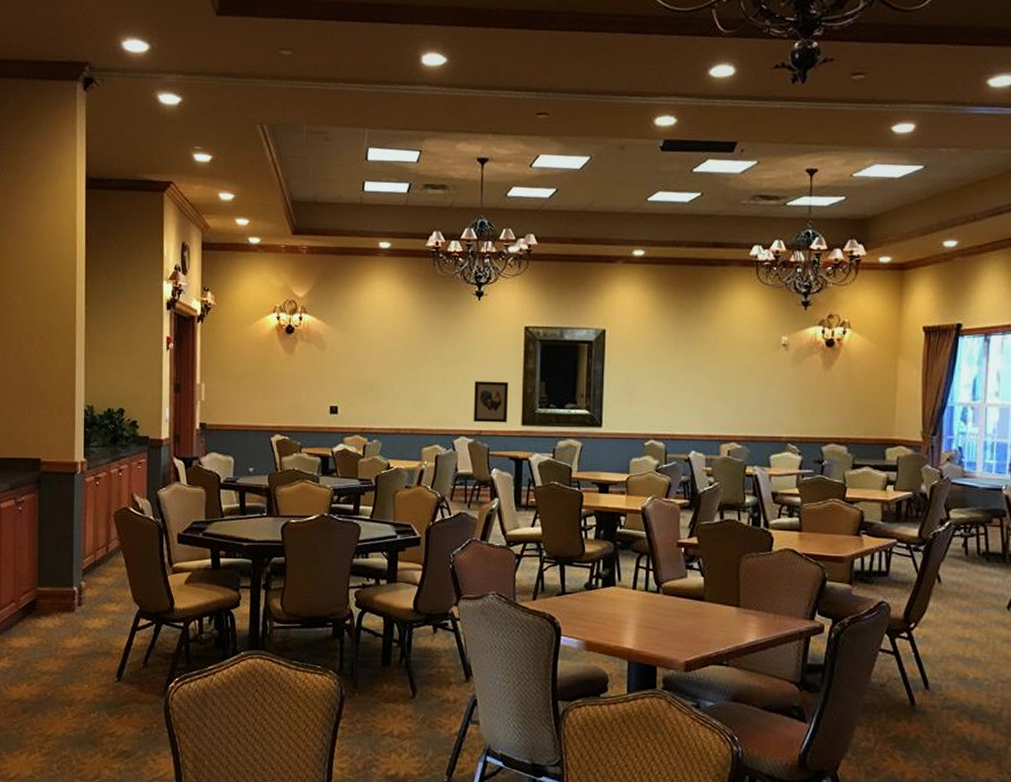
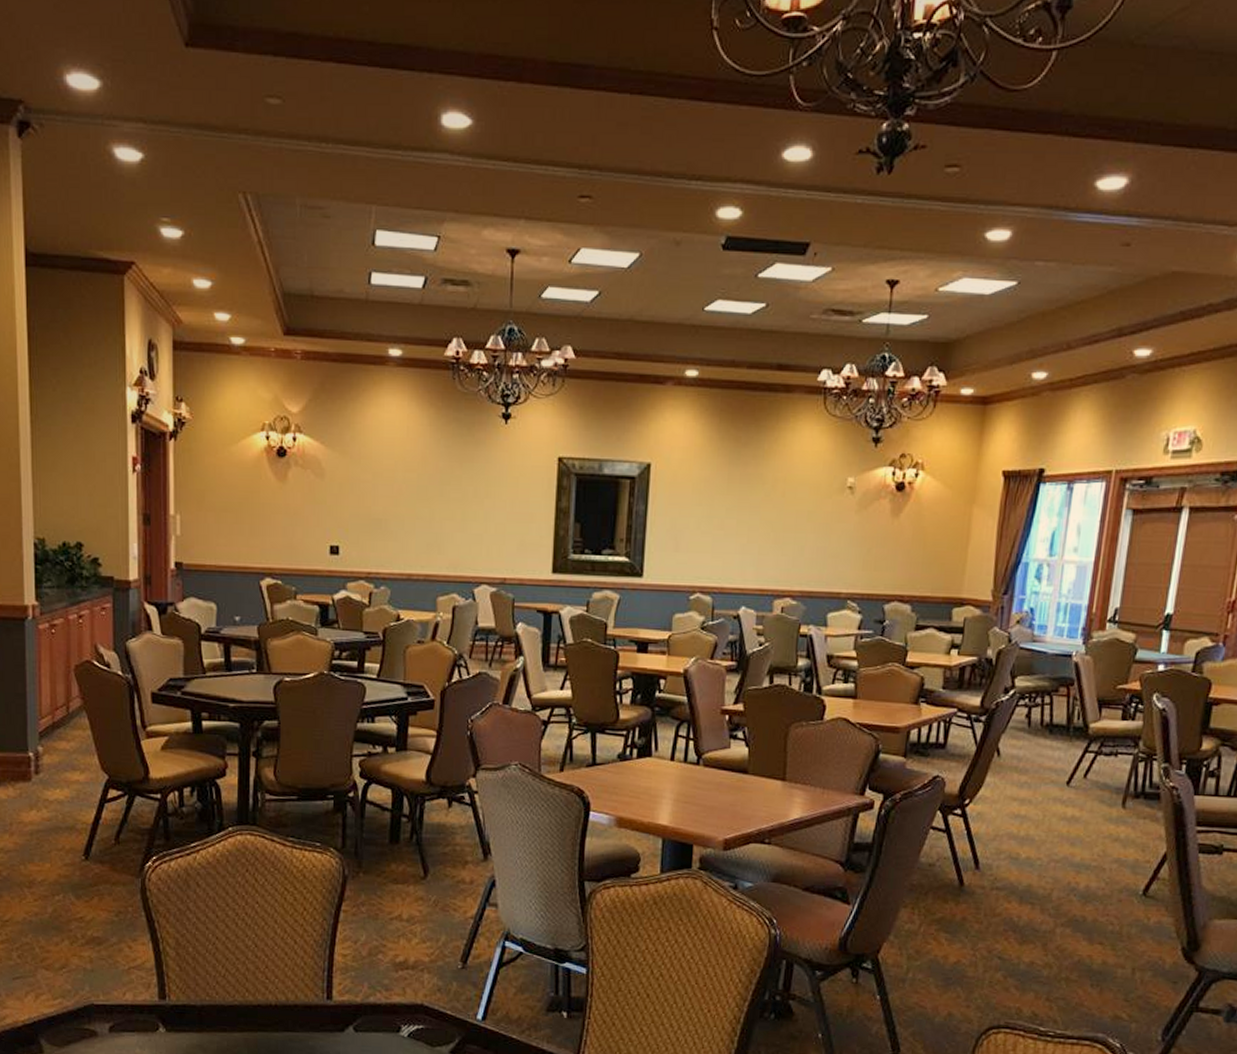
wall art: present [473,381,509,423] -> none [496,520,539,570]

